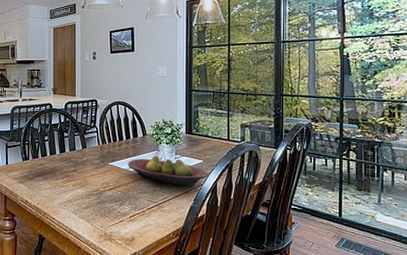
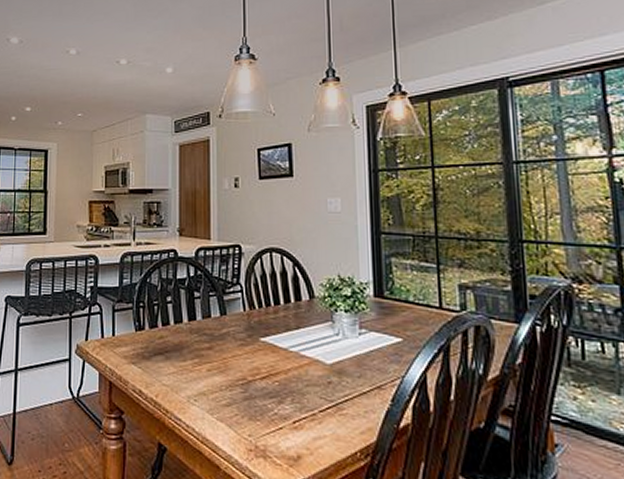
fruit bowl: present [127,155,209,186] -> none [287,328,413,378]

